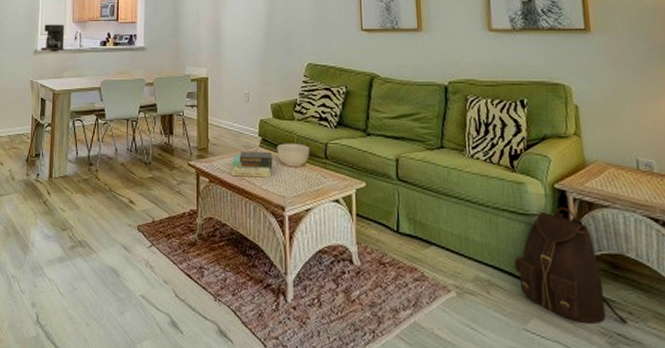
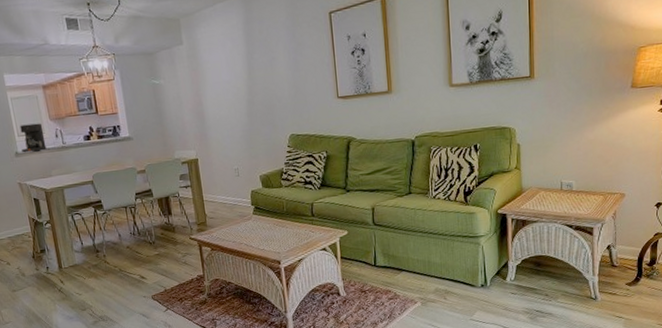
books: present [231,152,274,178] -> none [229,218,267,243]
bowl: present [277,143,310,168] -> none [268,206,299,228]
backpack: present [514,207,628,324] -> none [465,227,544,308]

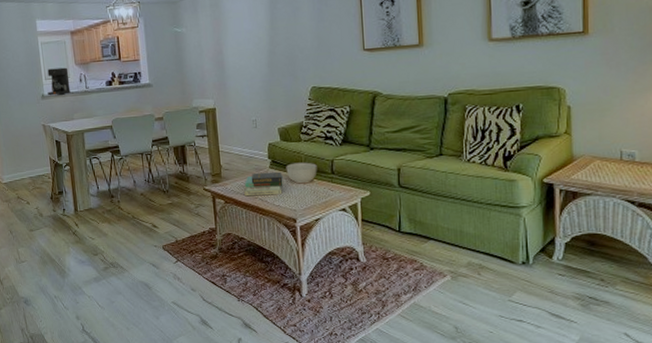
books: none [229,218,267,243] -> present [244,172,284,197]
bowl: none [268,206,299,228] -> present [286,162,317,184]

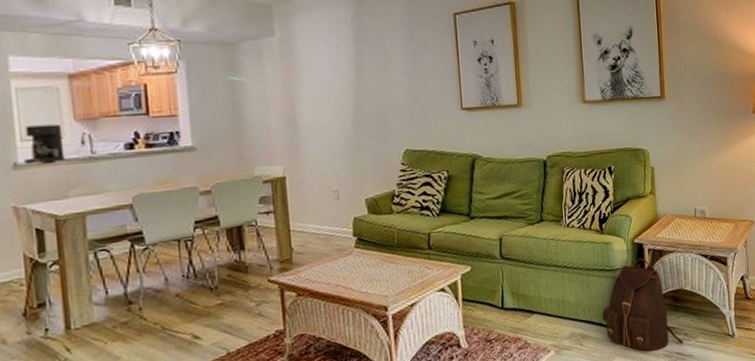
books: present [244,172,284,197] -> none [322,252,373,285]
bowl: present [286,162,317,184] -> none [375,237,412,265]
backpack: none [503,198,599,291] -> present [602,258,684,352]

